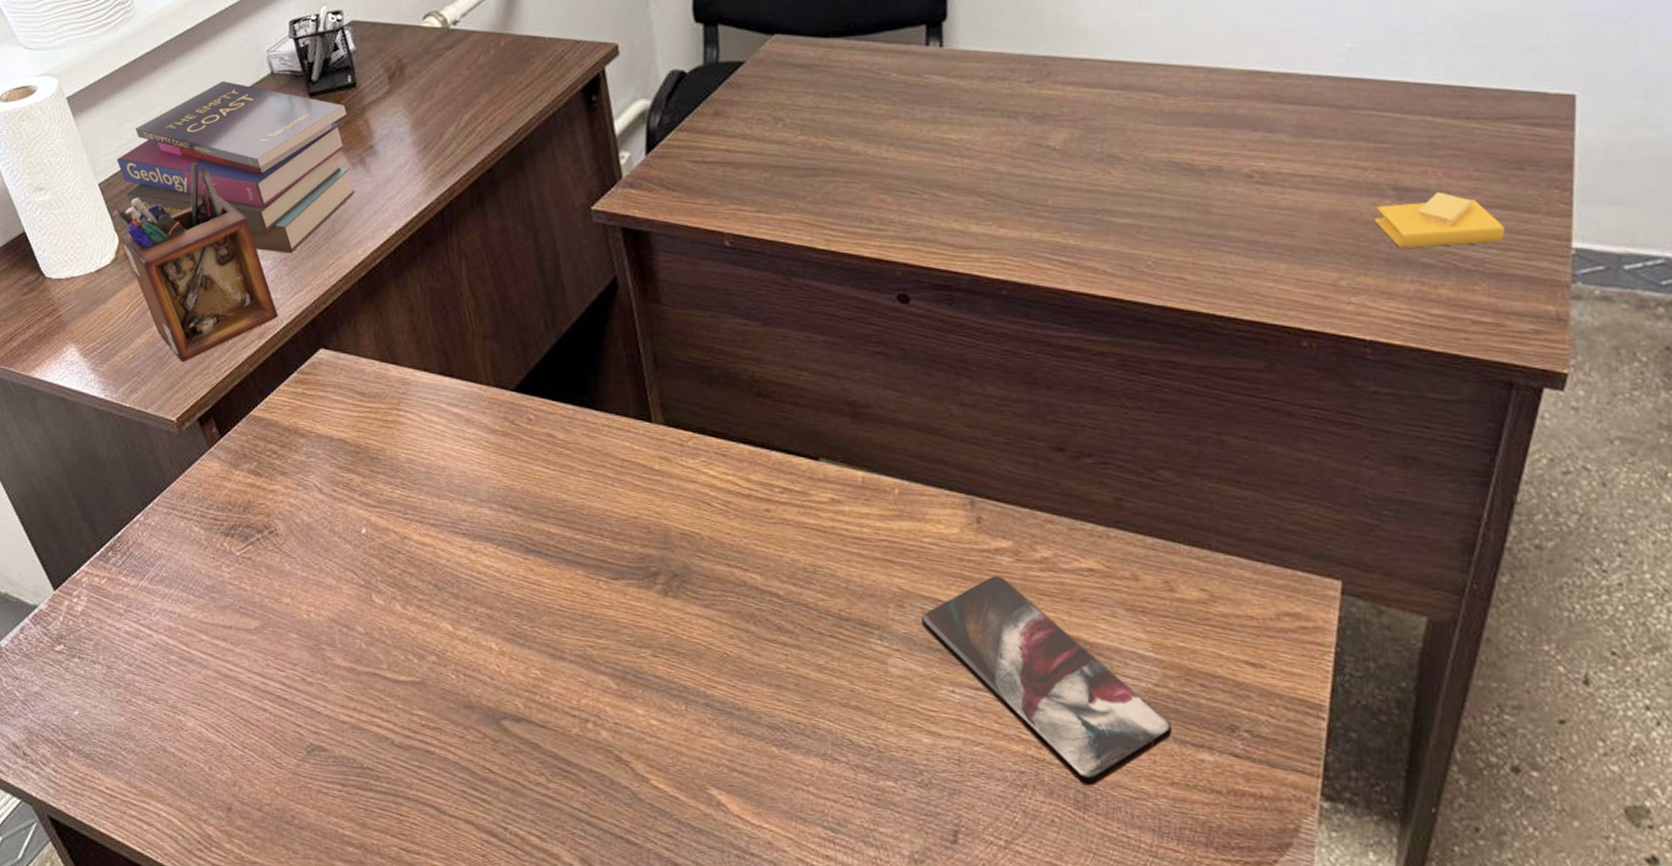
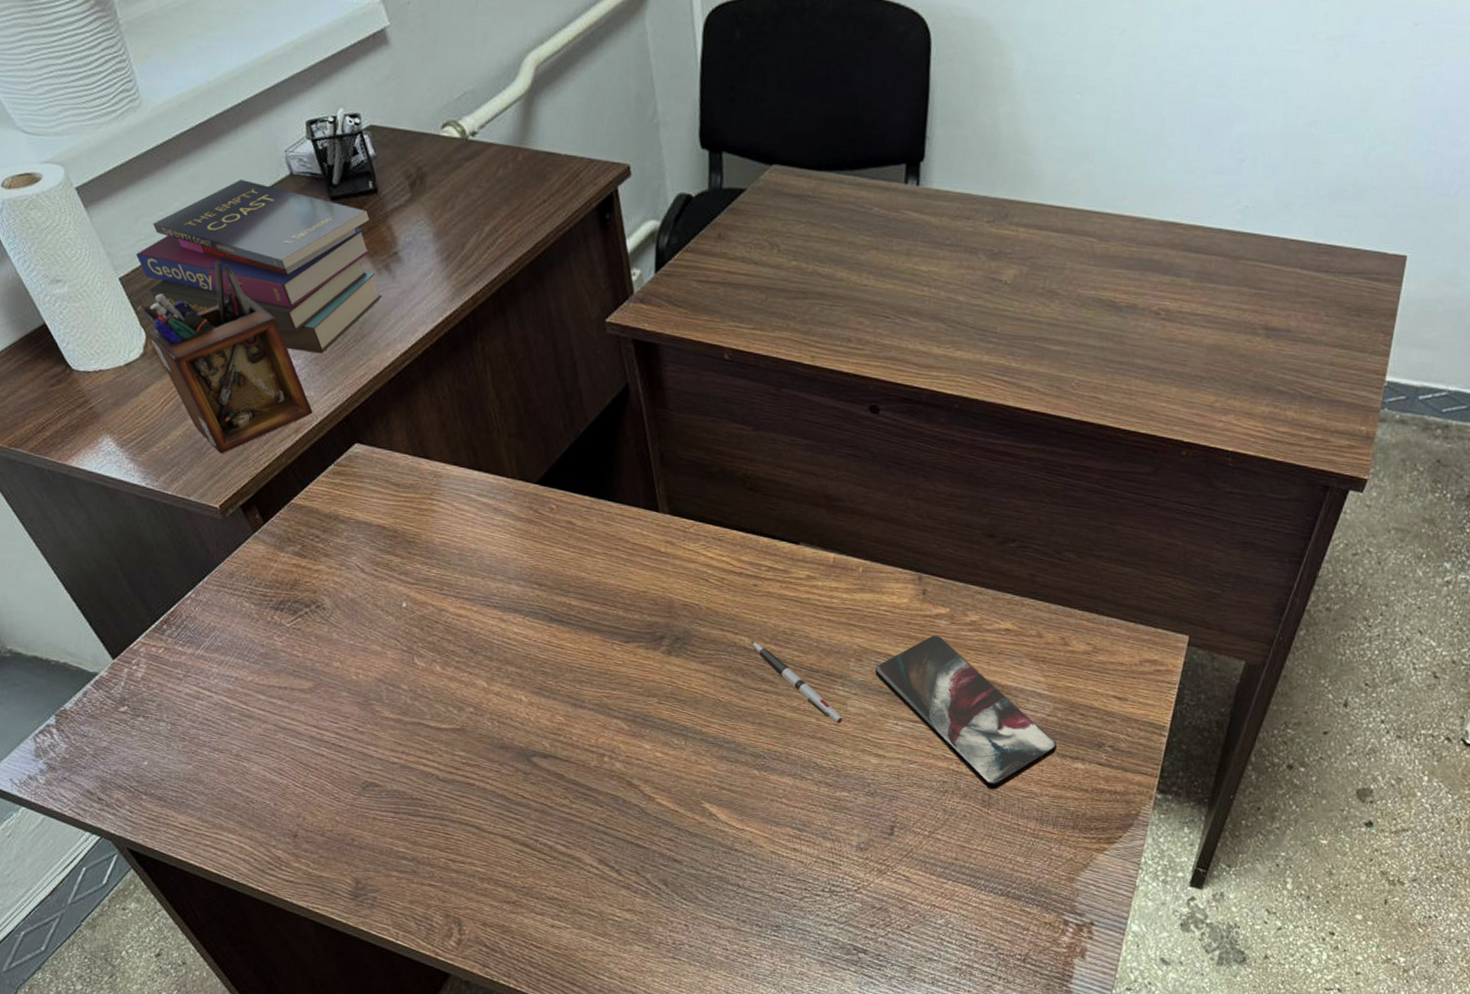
pen: none [763,580,884,689] -> present [750,641,843,724]
sticky notes: present [1373,191,1505,249] -> none [1246,332,1340,378]

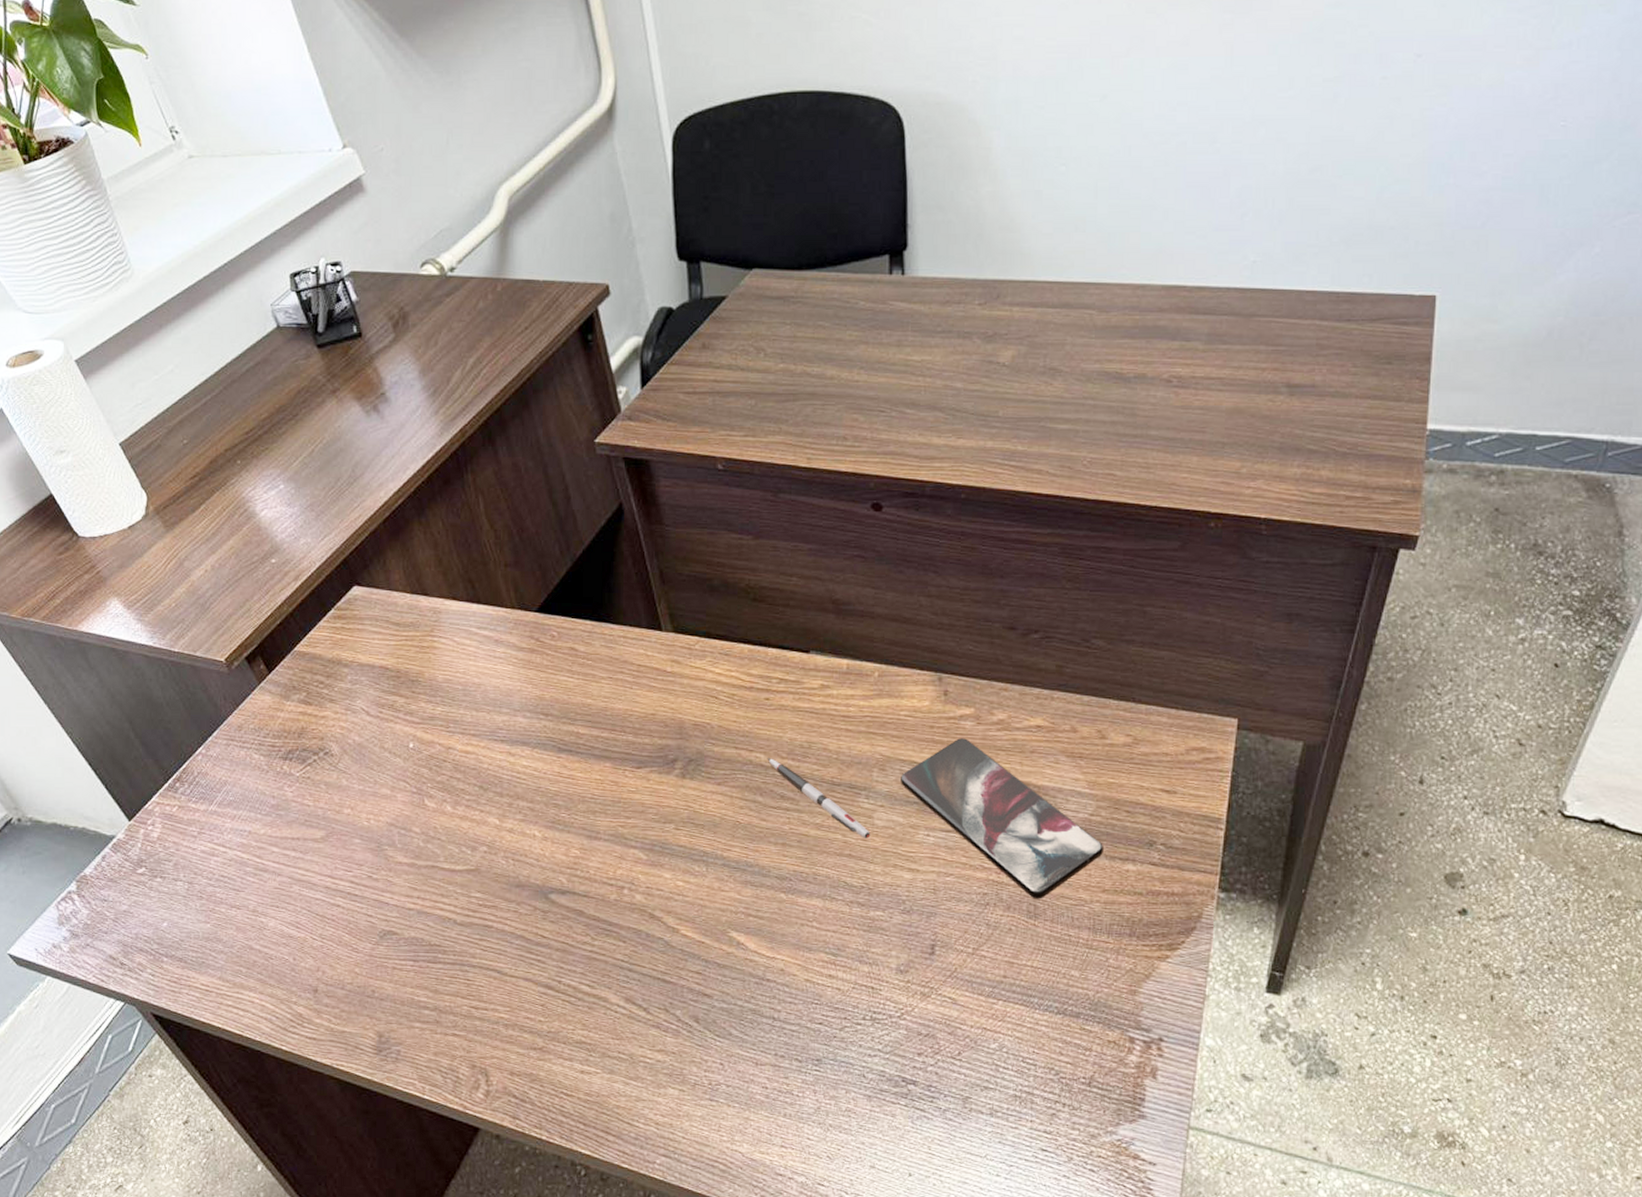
books: present [136,180,382,354] -> none [134,337,372,500]
desk organizer: present [138,261,313,454] -> none [138,418,311,608]

